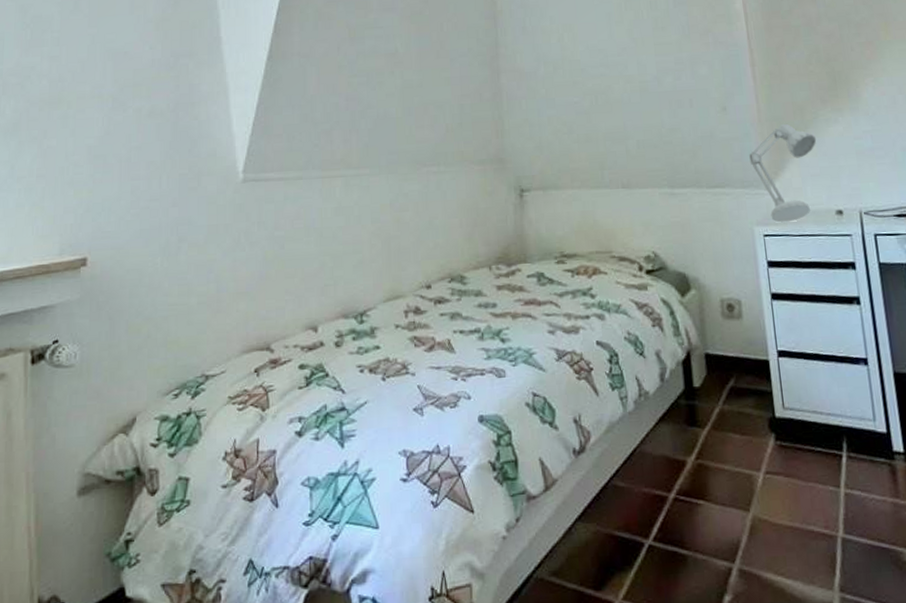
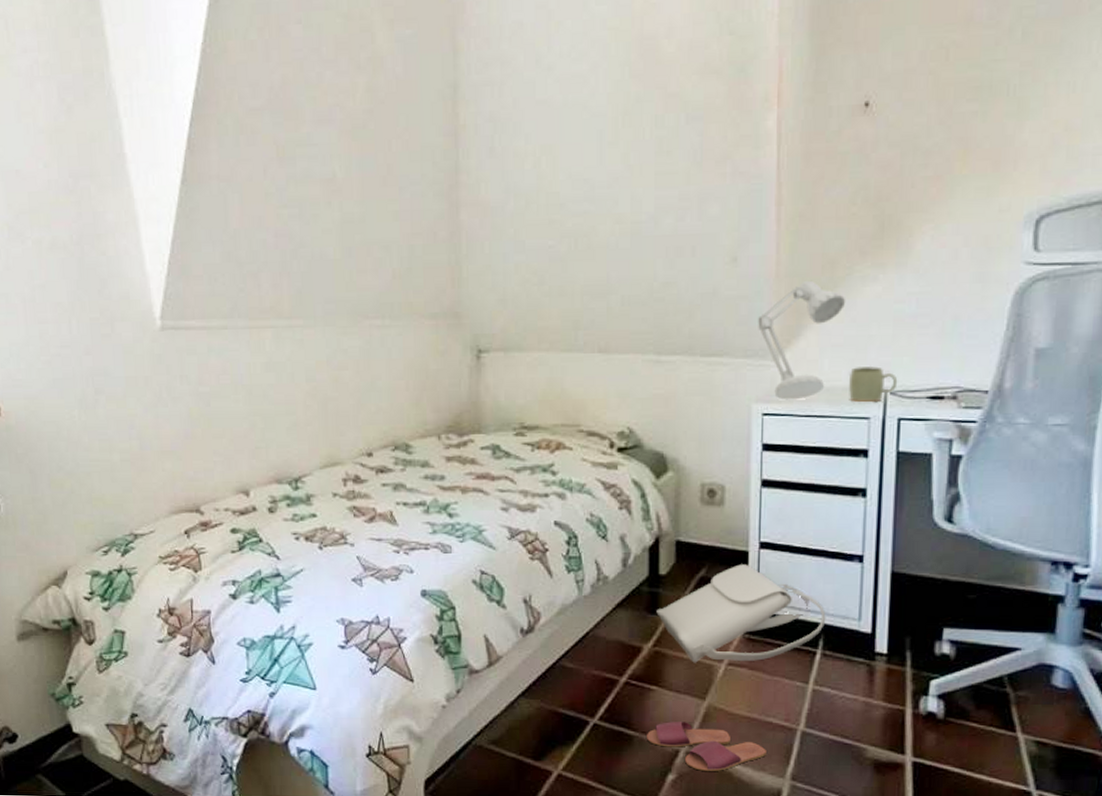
backpack: none [695,372,846,474] -> present [656,564,826,663]
slippers: none [700,536,813,590] -> present [647,722,766,772]
mug: none [828,191,869,222] -> present [848,366,898,402]

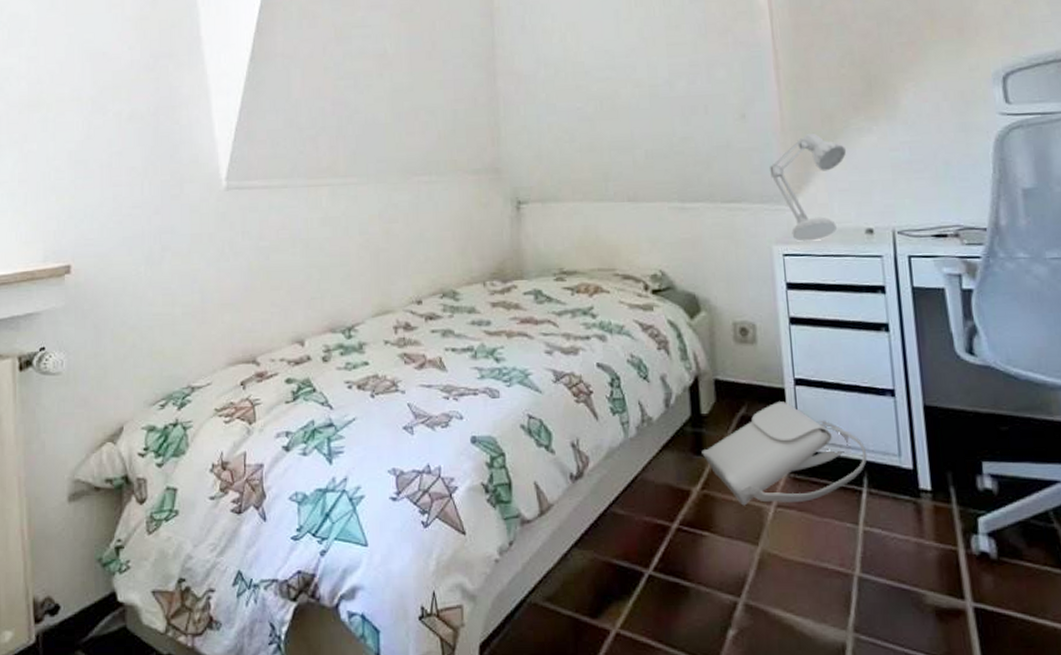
slippers: present [647,722,766,772] -> none [703,570,826,626]
mug: present [848,366,898,402] -> none [857,208,904,241]

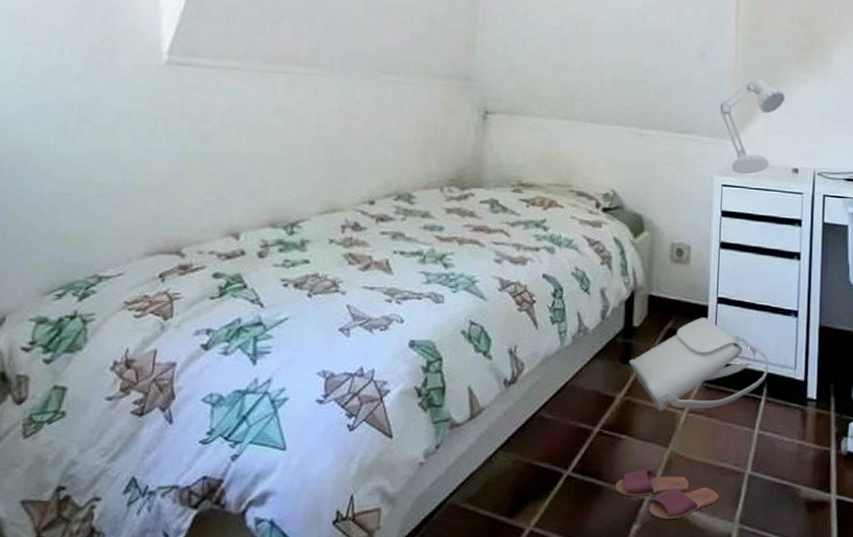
slippers: none [703,570,826,626] -> present [615,470,719,520]

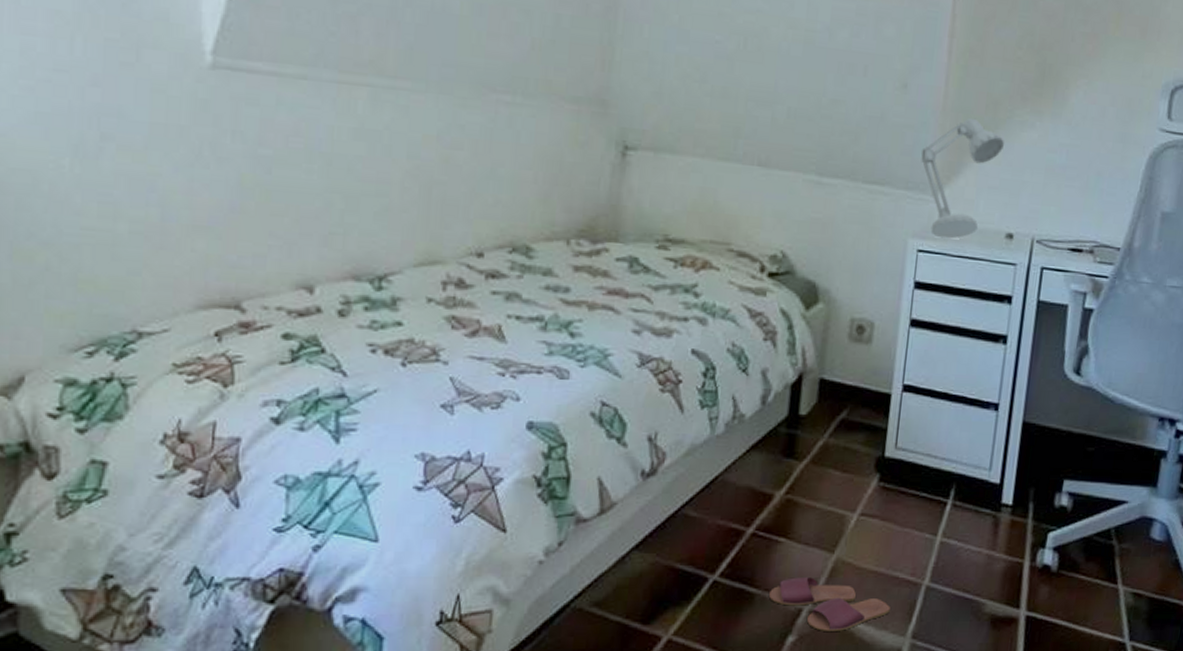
backpack: present [629,317,769,412] -> none [792,407,960,513]

